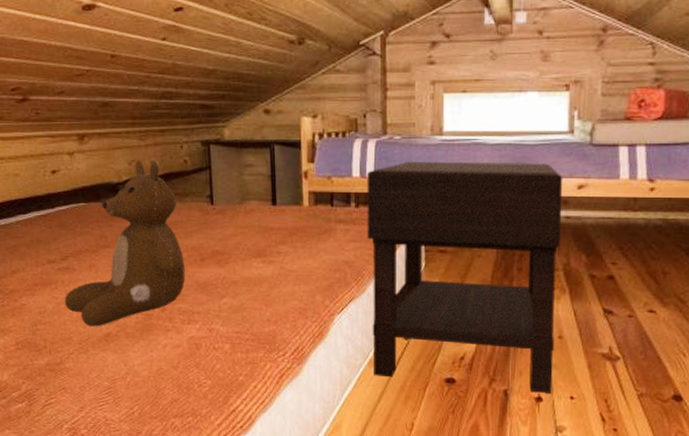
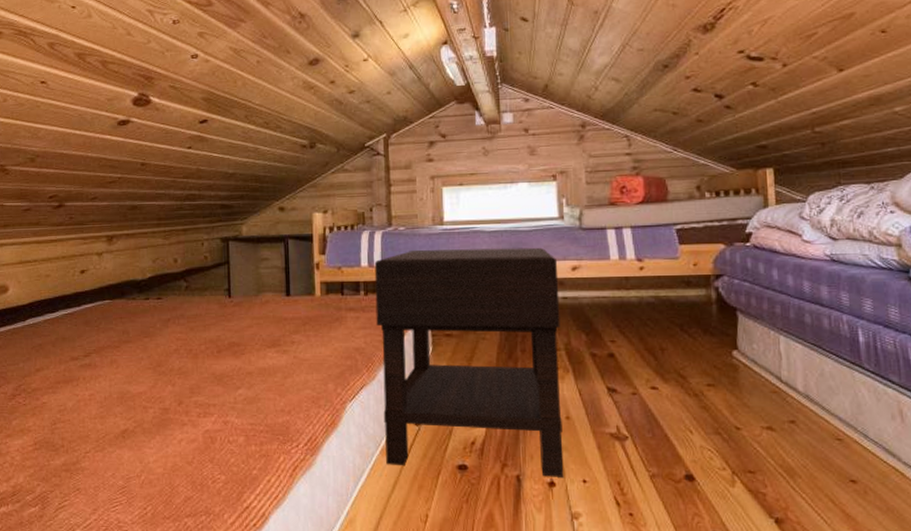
teddy bear: present [64,160,185,327] -> none [84,258,203,423]

